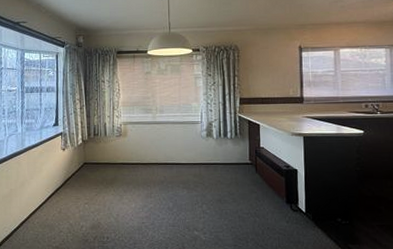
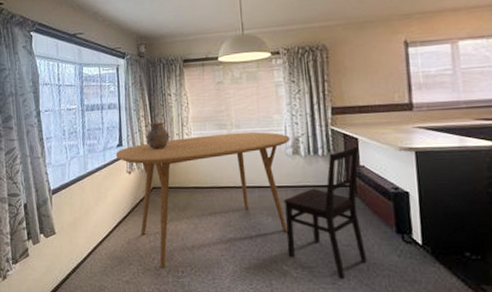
dining table: none [52,116,205,235] -> present [116,132,290,268]
ceramic pot: none [80,105,102,130] -> present [146,122,170,150]
dining chair: none [197,131,263,243] -> present [283,146,367,280]

